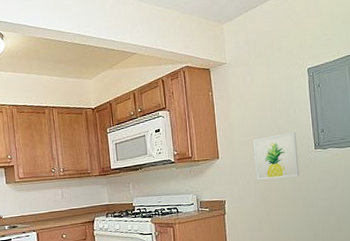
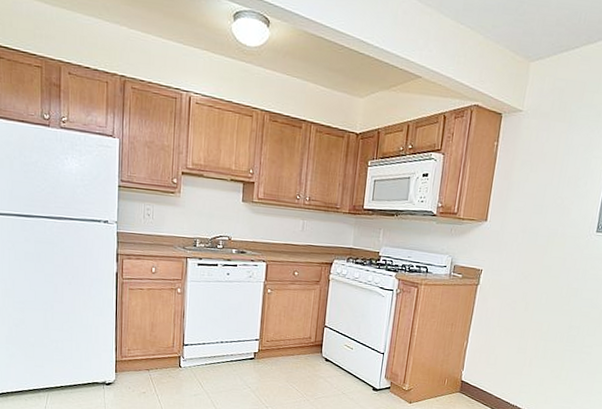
wall art: present [253,131,300,180] -> none [523,207,581,259]

